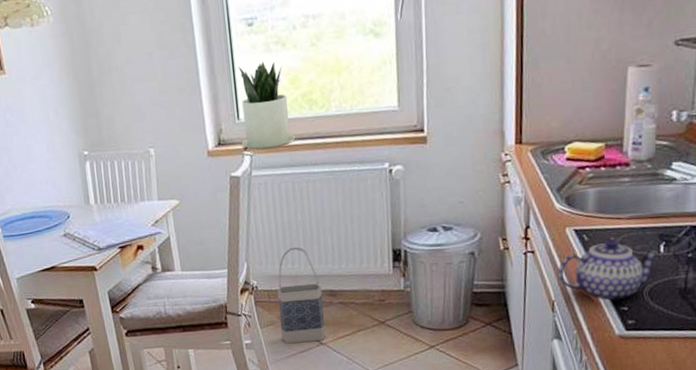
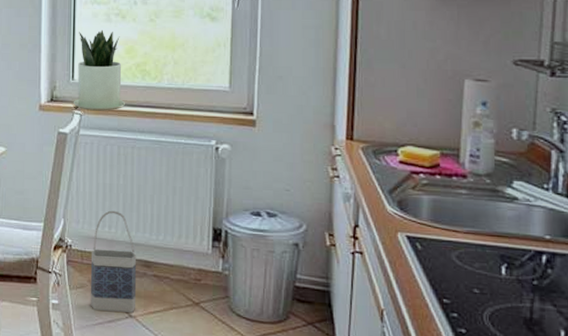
teapot: present [557,238,657,301] -> none [387,250,498,320]

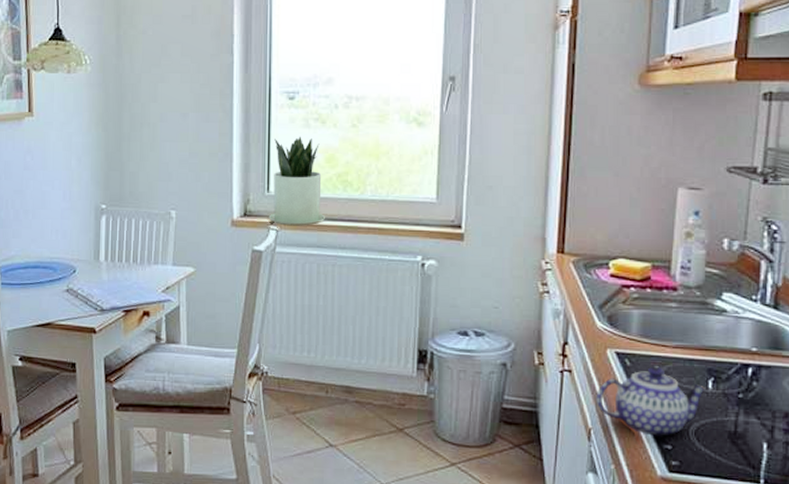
bag: present [90,210,137,313] -> none [287,334,338,442]
teapot: none [387,250,498,320] -> present [596,366,705,436]

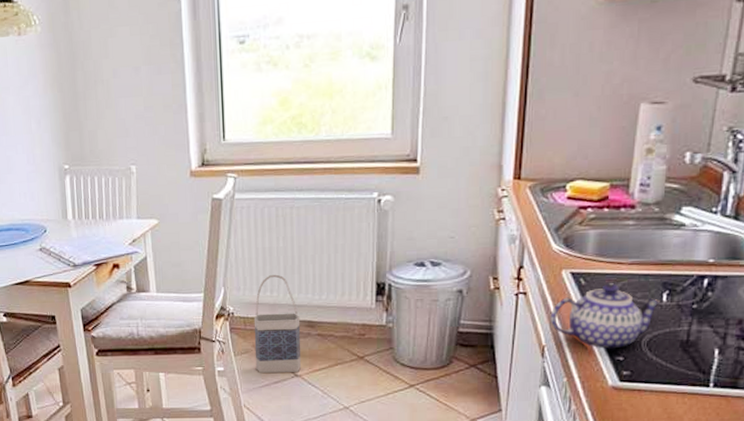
planter: present [268,136,326,226] -> none [226,81,282,173]
bag: none [287,334,338,442] -> present [253,274,302,373]

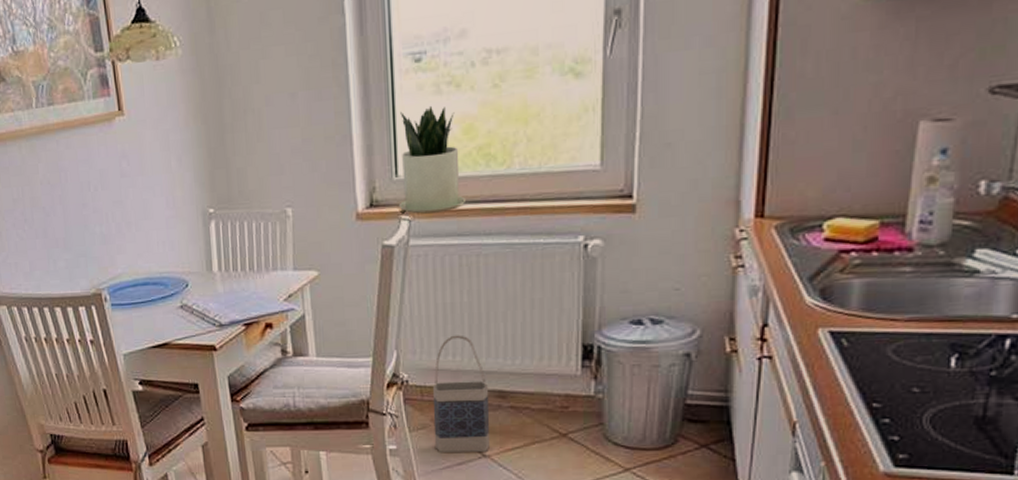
planter: none [226,81,282,173] -> present [398,105,467,214]
teapot: present [550,283,659,349] -> none [802,345,946,426]

